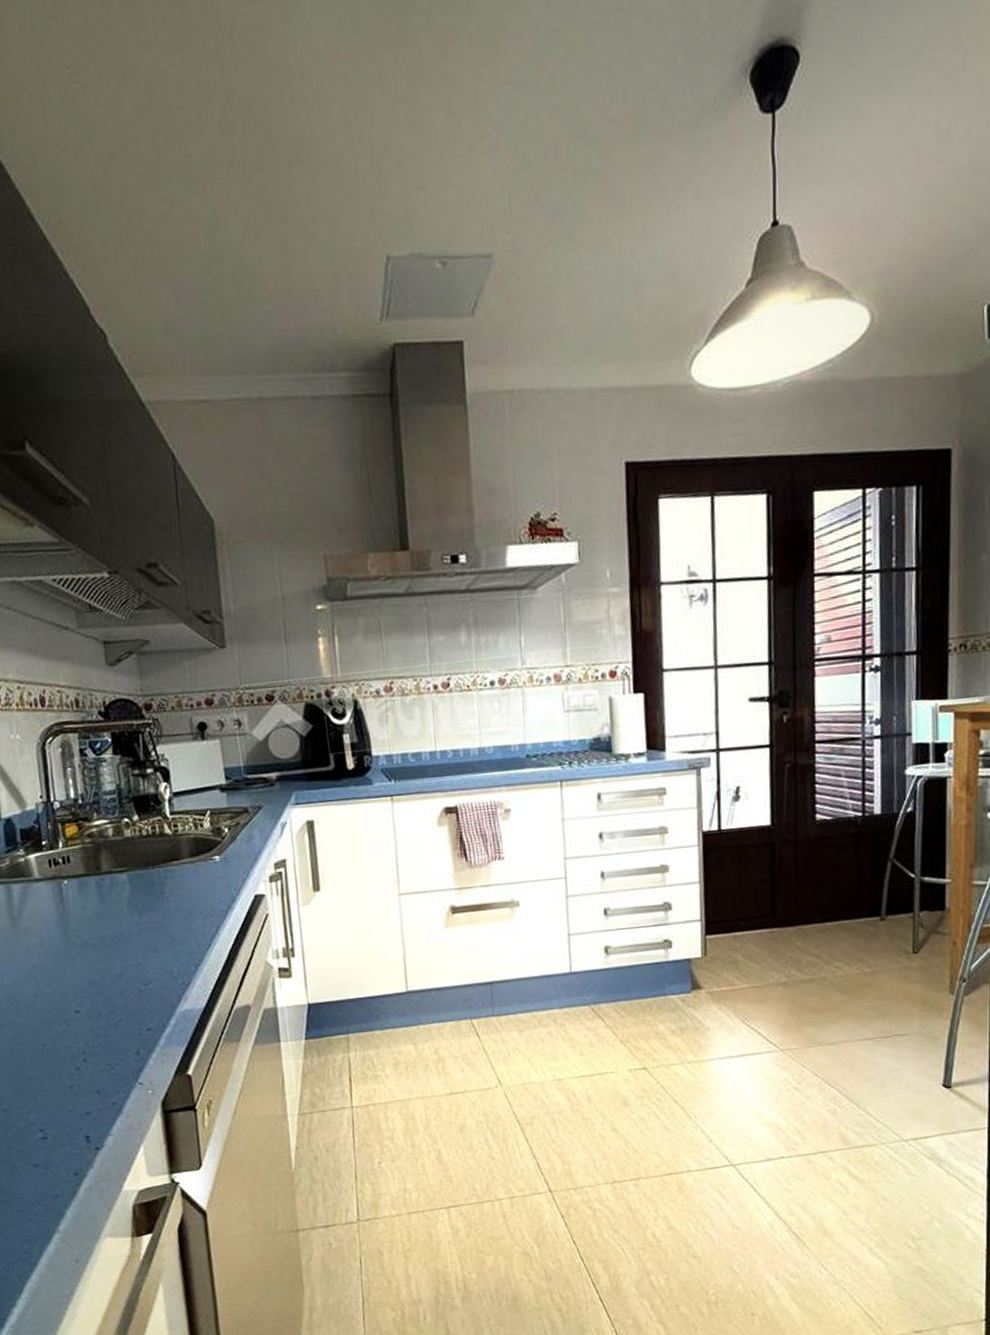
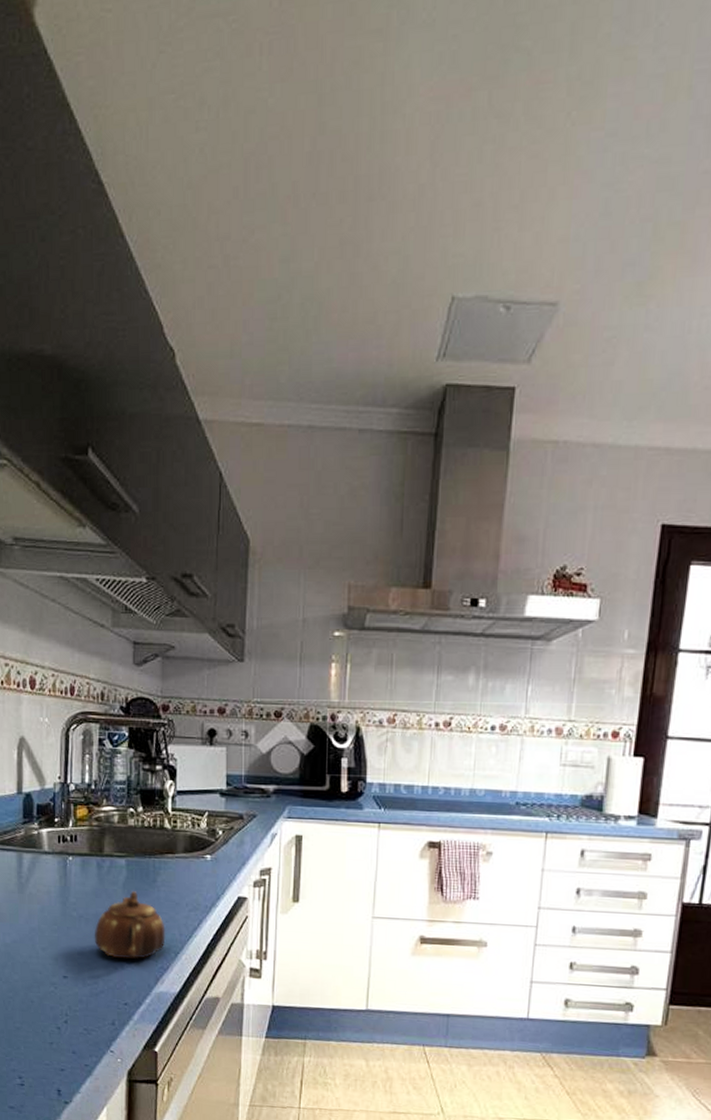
teapot: none [103,906,183,981] -> present [94,891,166,959]

